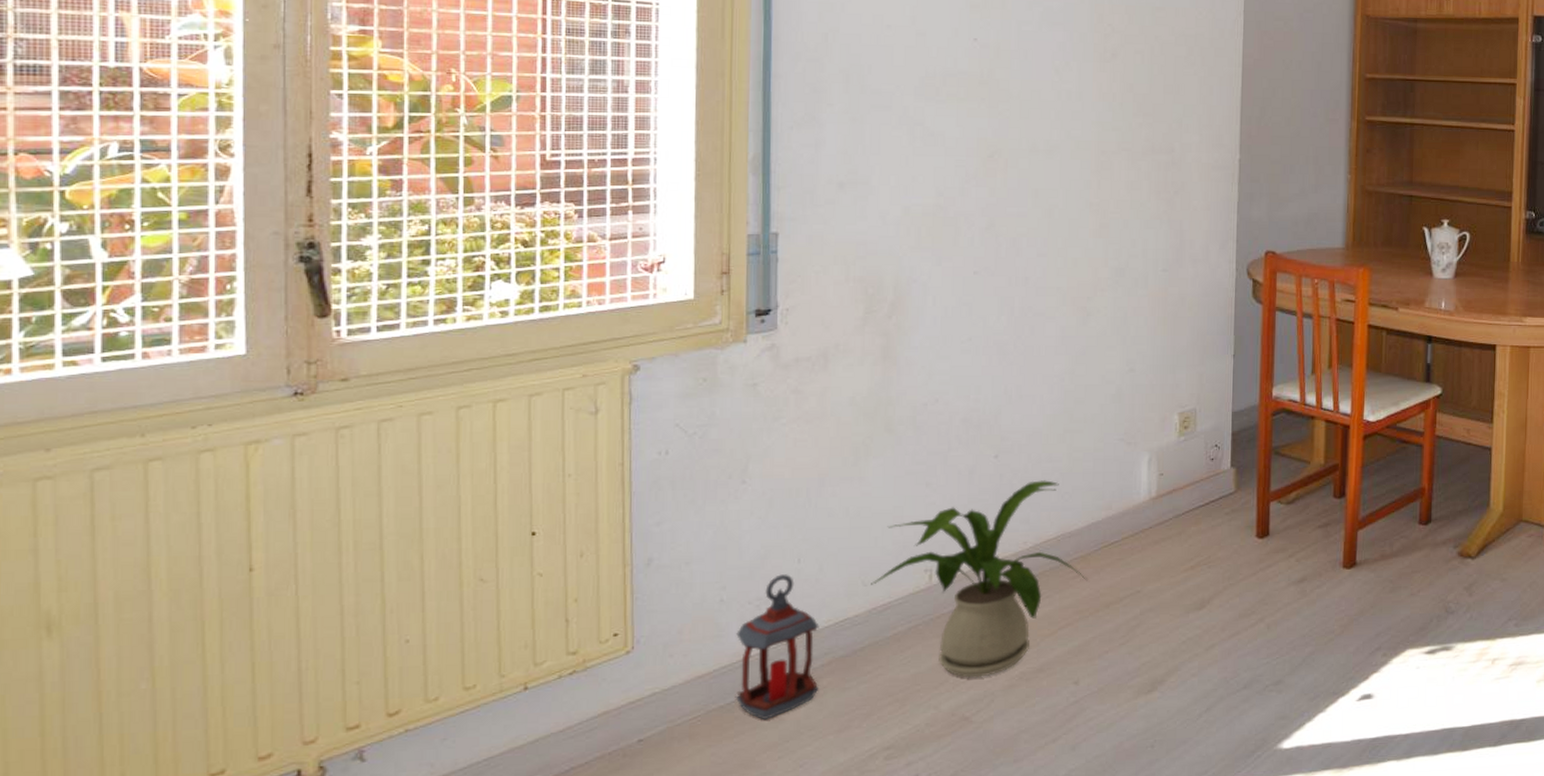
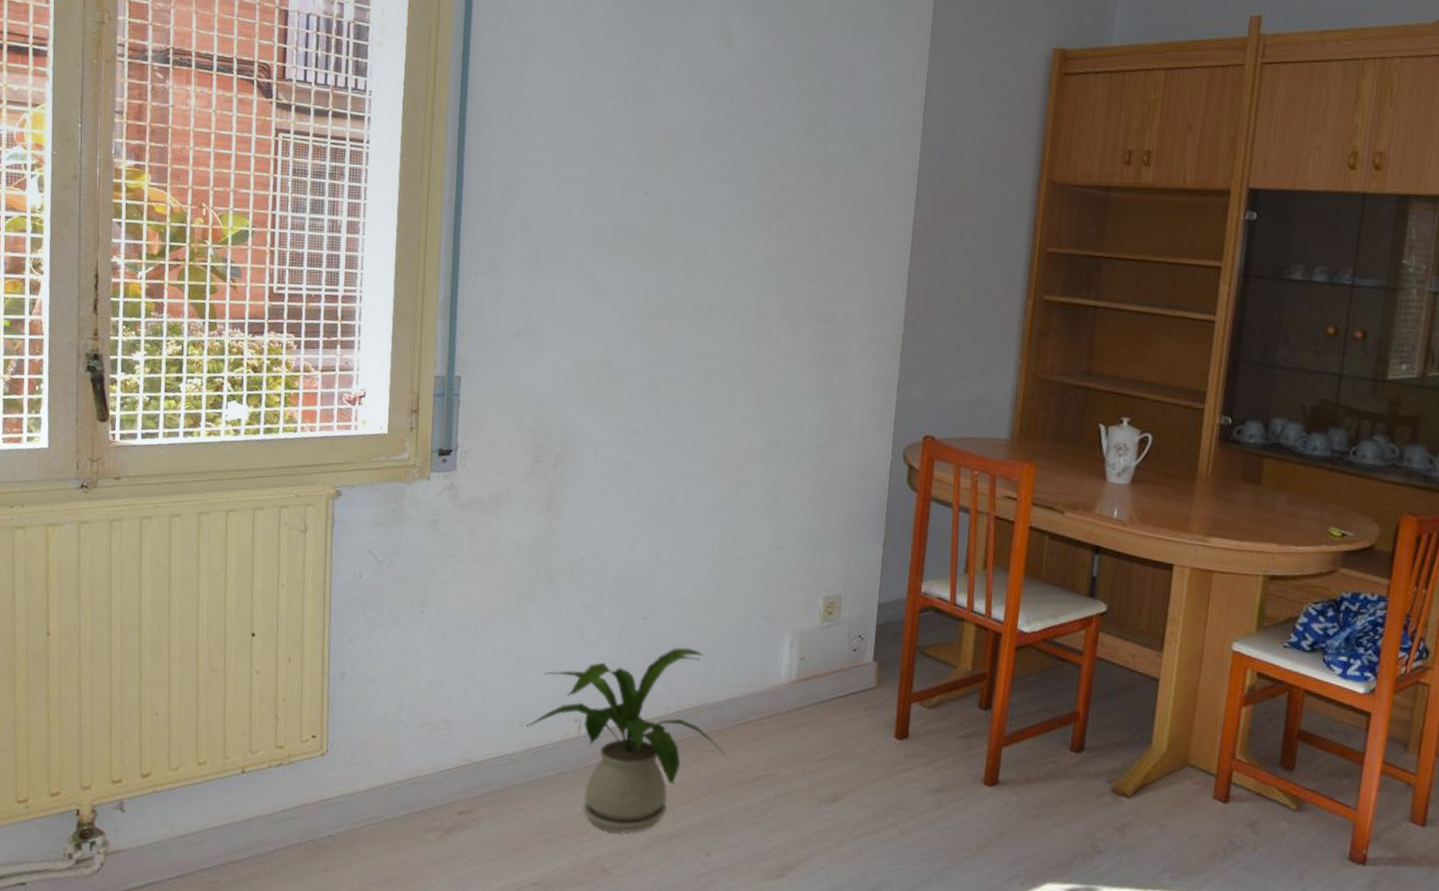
lantern: present [735,574,820,720] -> none [407,704,481,838]

